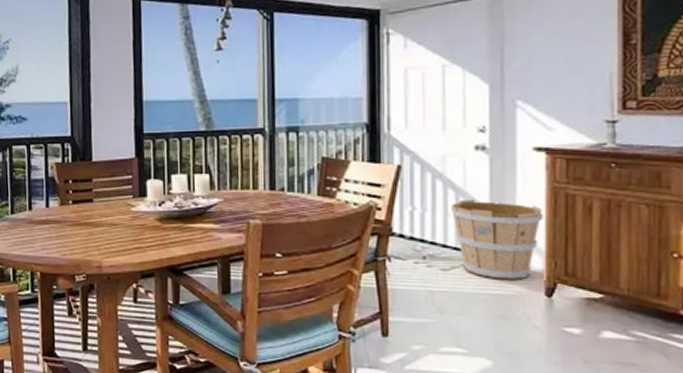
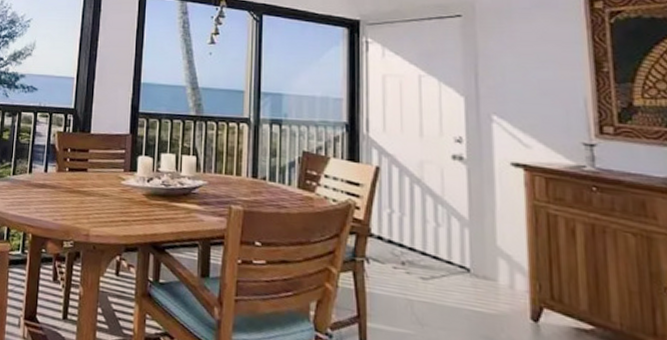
wooden bucket: present [450,200,544,280] -> none [429,207,525,299]

